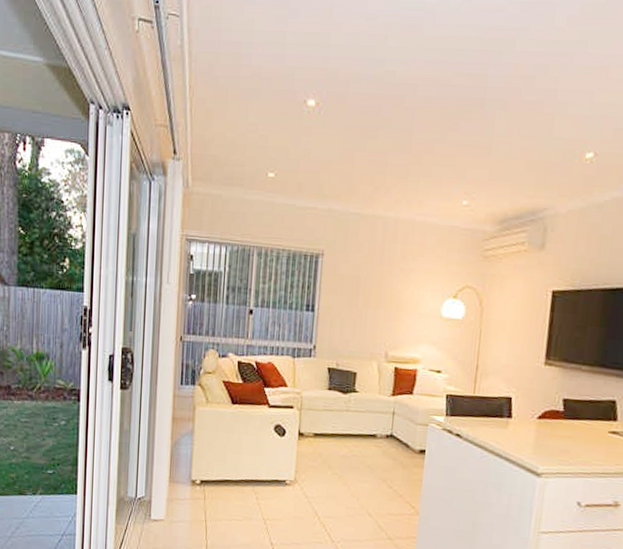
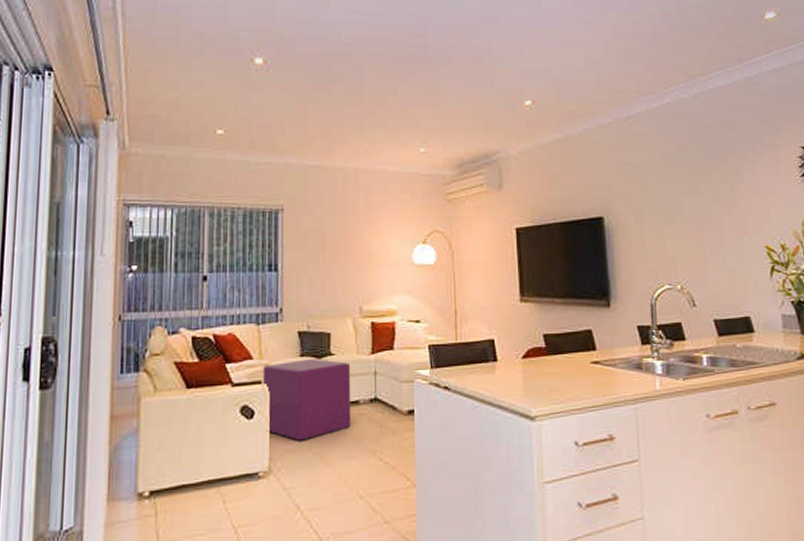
ottoman: none [294,392,372,461] -> present [262,359,351,441]

